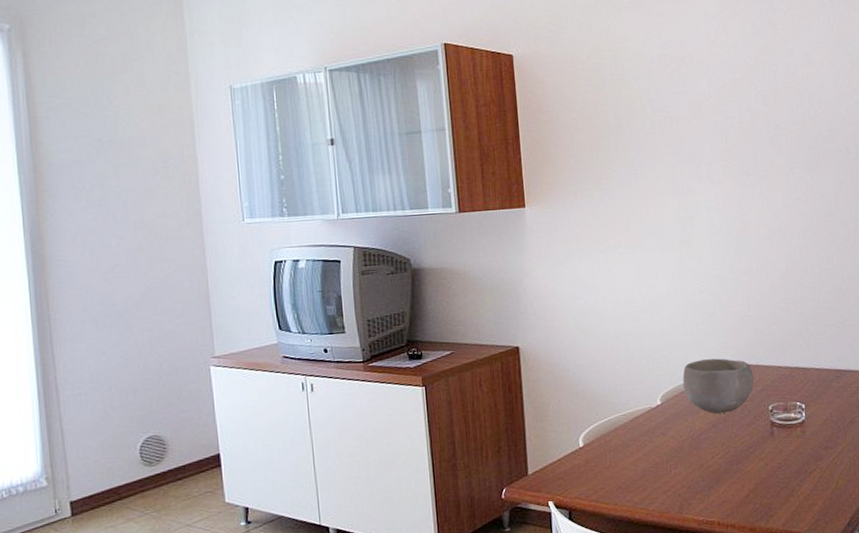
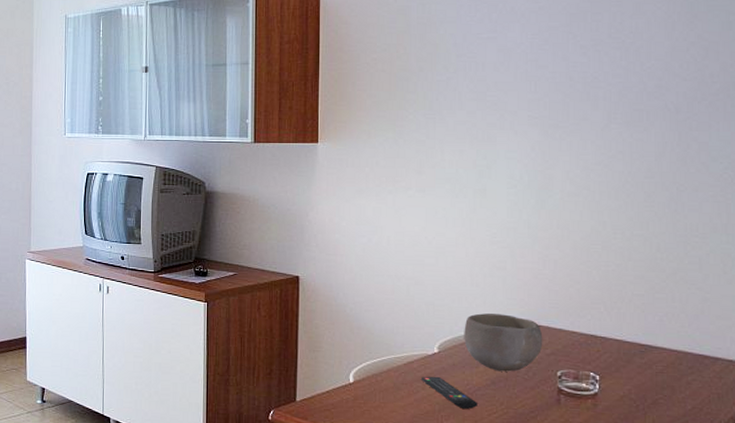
remote control: none [648,427,702,455] -> present [421,376,478,409]

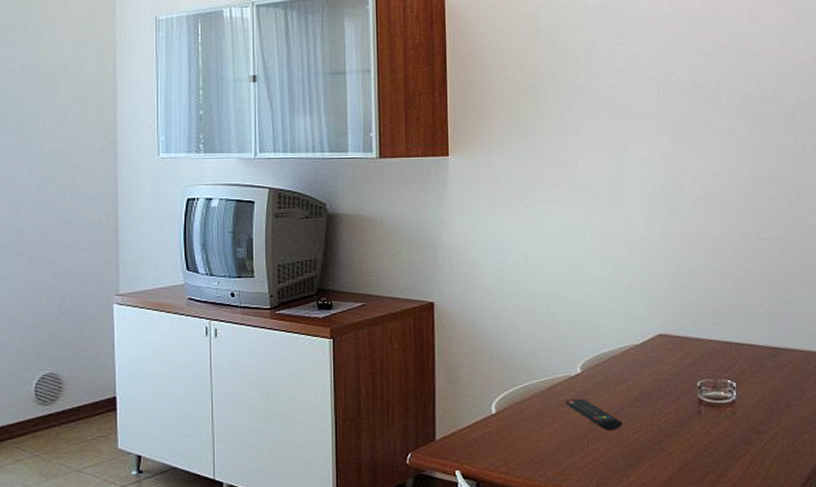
bowl: present [464,313,543,372] -> none [605,327,682,387]

